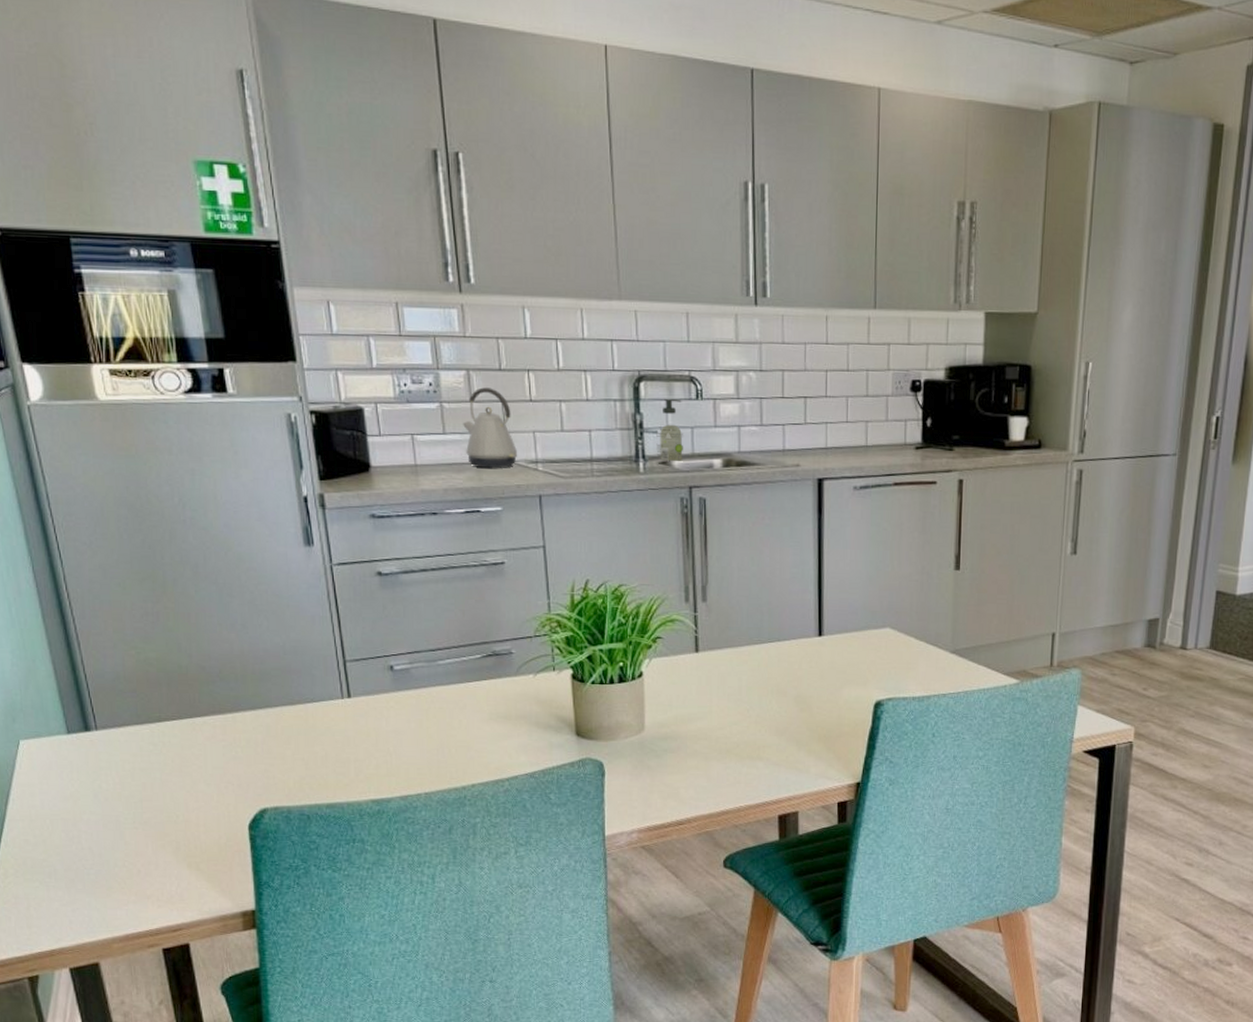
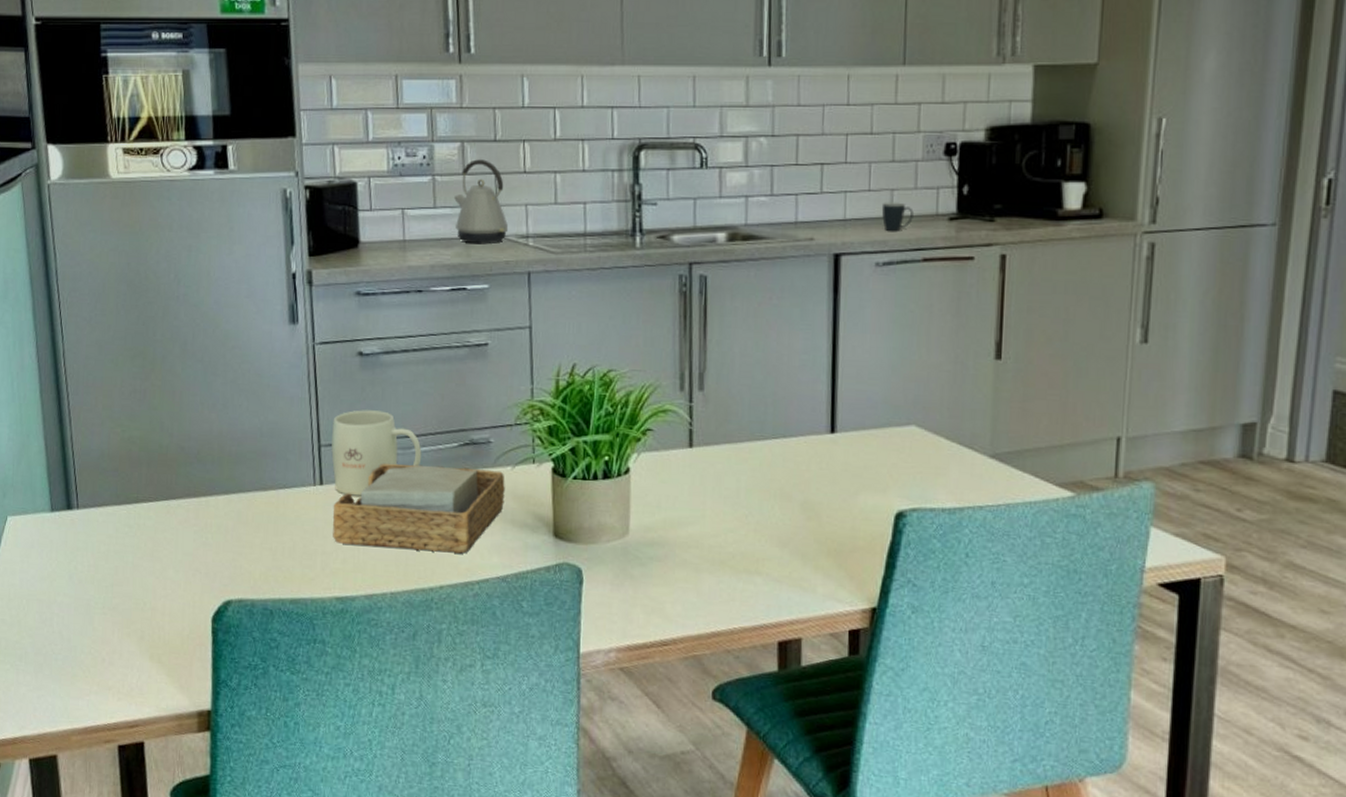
mug: none [356,626,447,707] -> present [331,410,422,496]
napkin holder: none [362,675,528,755] -> present [332,463,505,554]
soap dispenser: present [656,398,683,461] -> none [655,167,685,235]
mug: none [857,432,885,460] -> present [881,202,914,232]

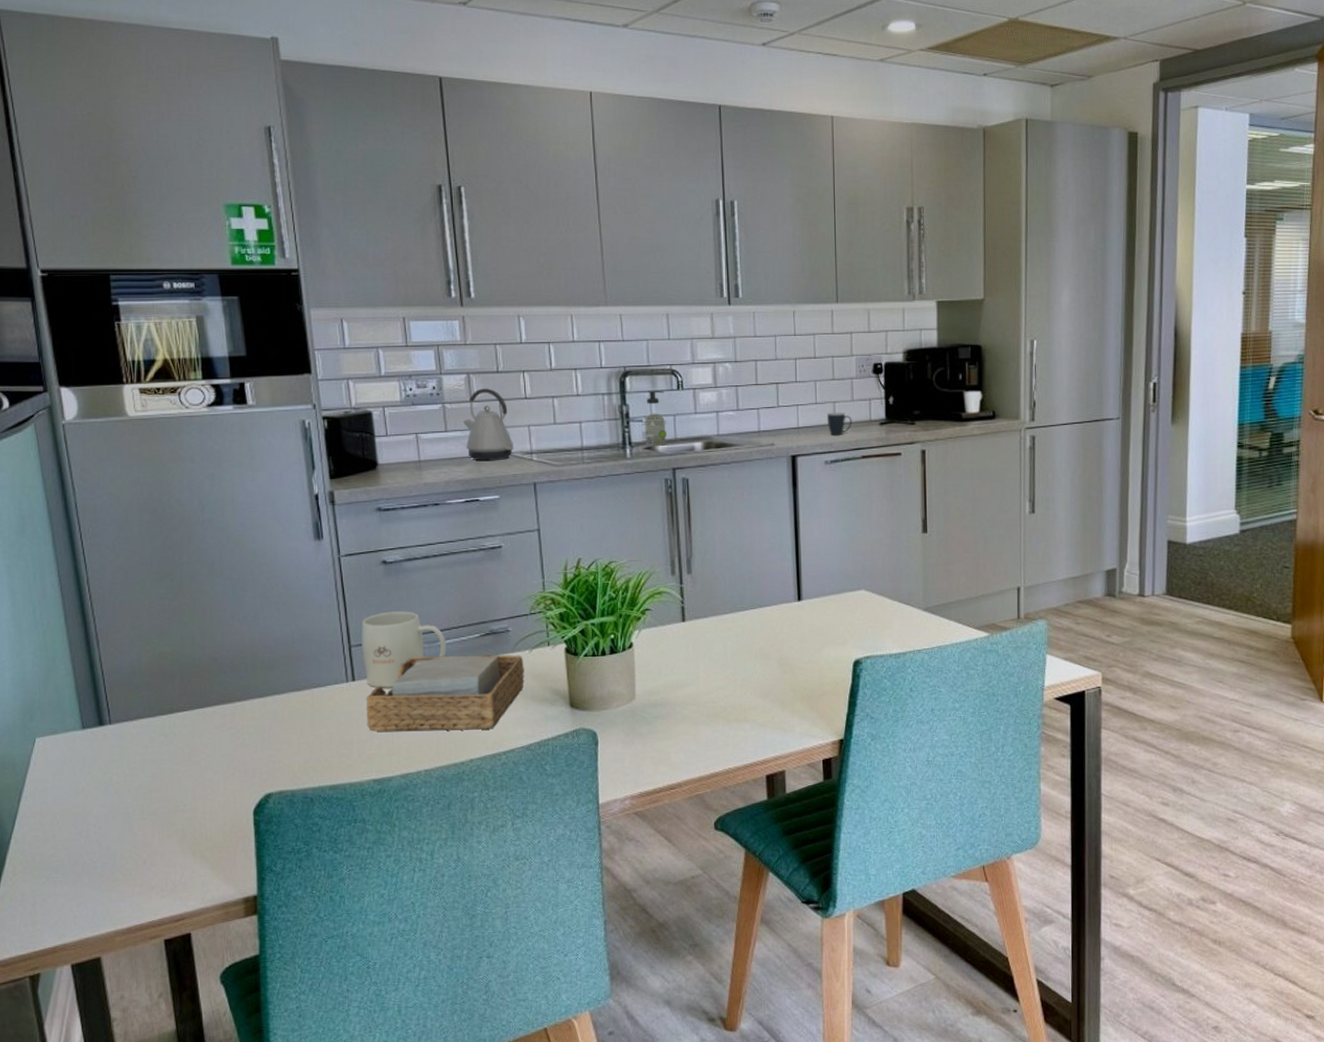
soap dispenser: none [655,167,685,235] -> present [641,390,666,446]

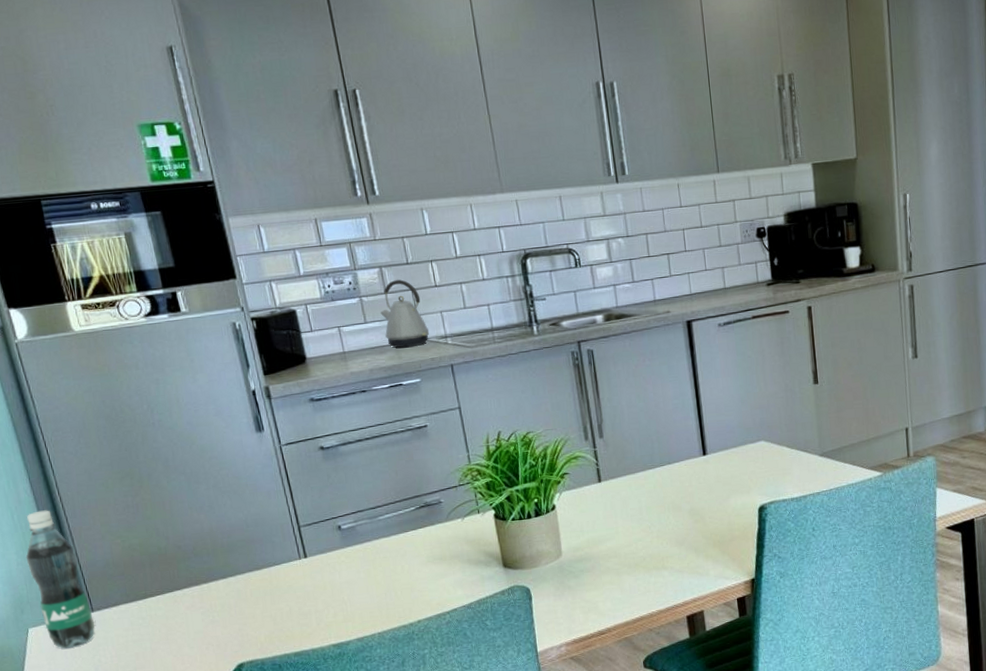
bottle: none [43,608,111,763] -> present [25,510,95,649]
mug: present [361,611,447,688] -> none [307,491,387,562]
napkin holder: present [366,654,524,732] -> none [318,523,460,602]
soap dispenser: present [641,390,666,446] -> none [545,269,570,322]
mug: present [826,412,852,436] -> none [716,276,741,300]

